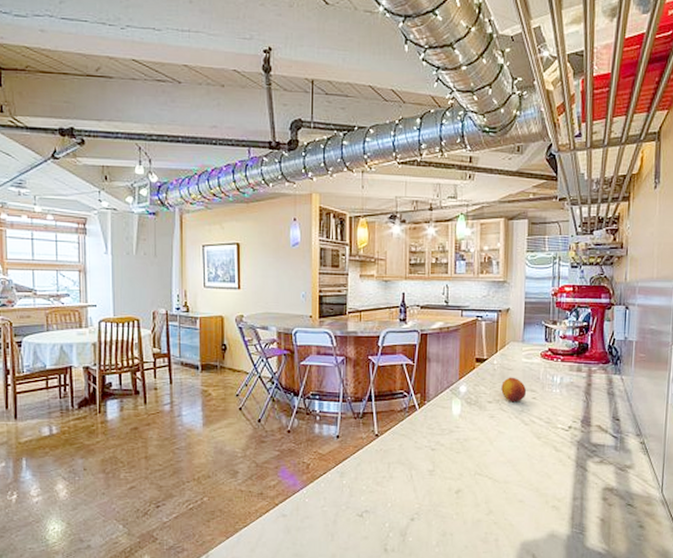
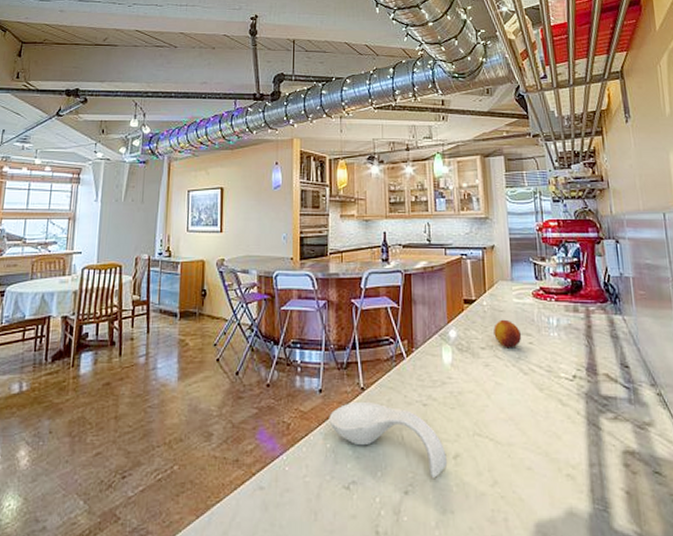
spoon rest: none [345,446,451,508] -> present [329,401,448,478]

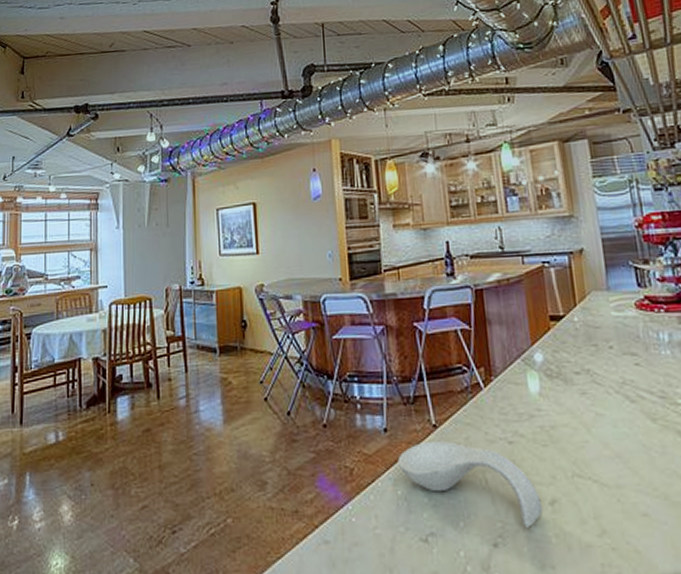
fruit: present [493,319,521,348] -> none [589,337,625,372]

